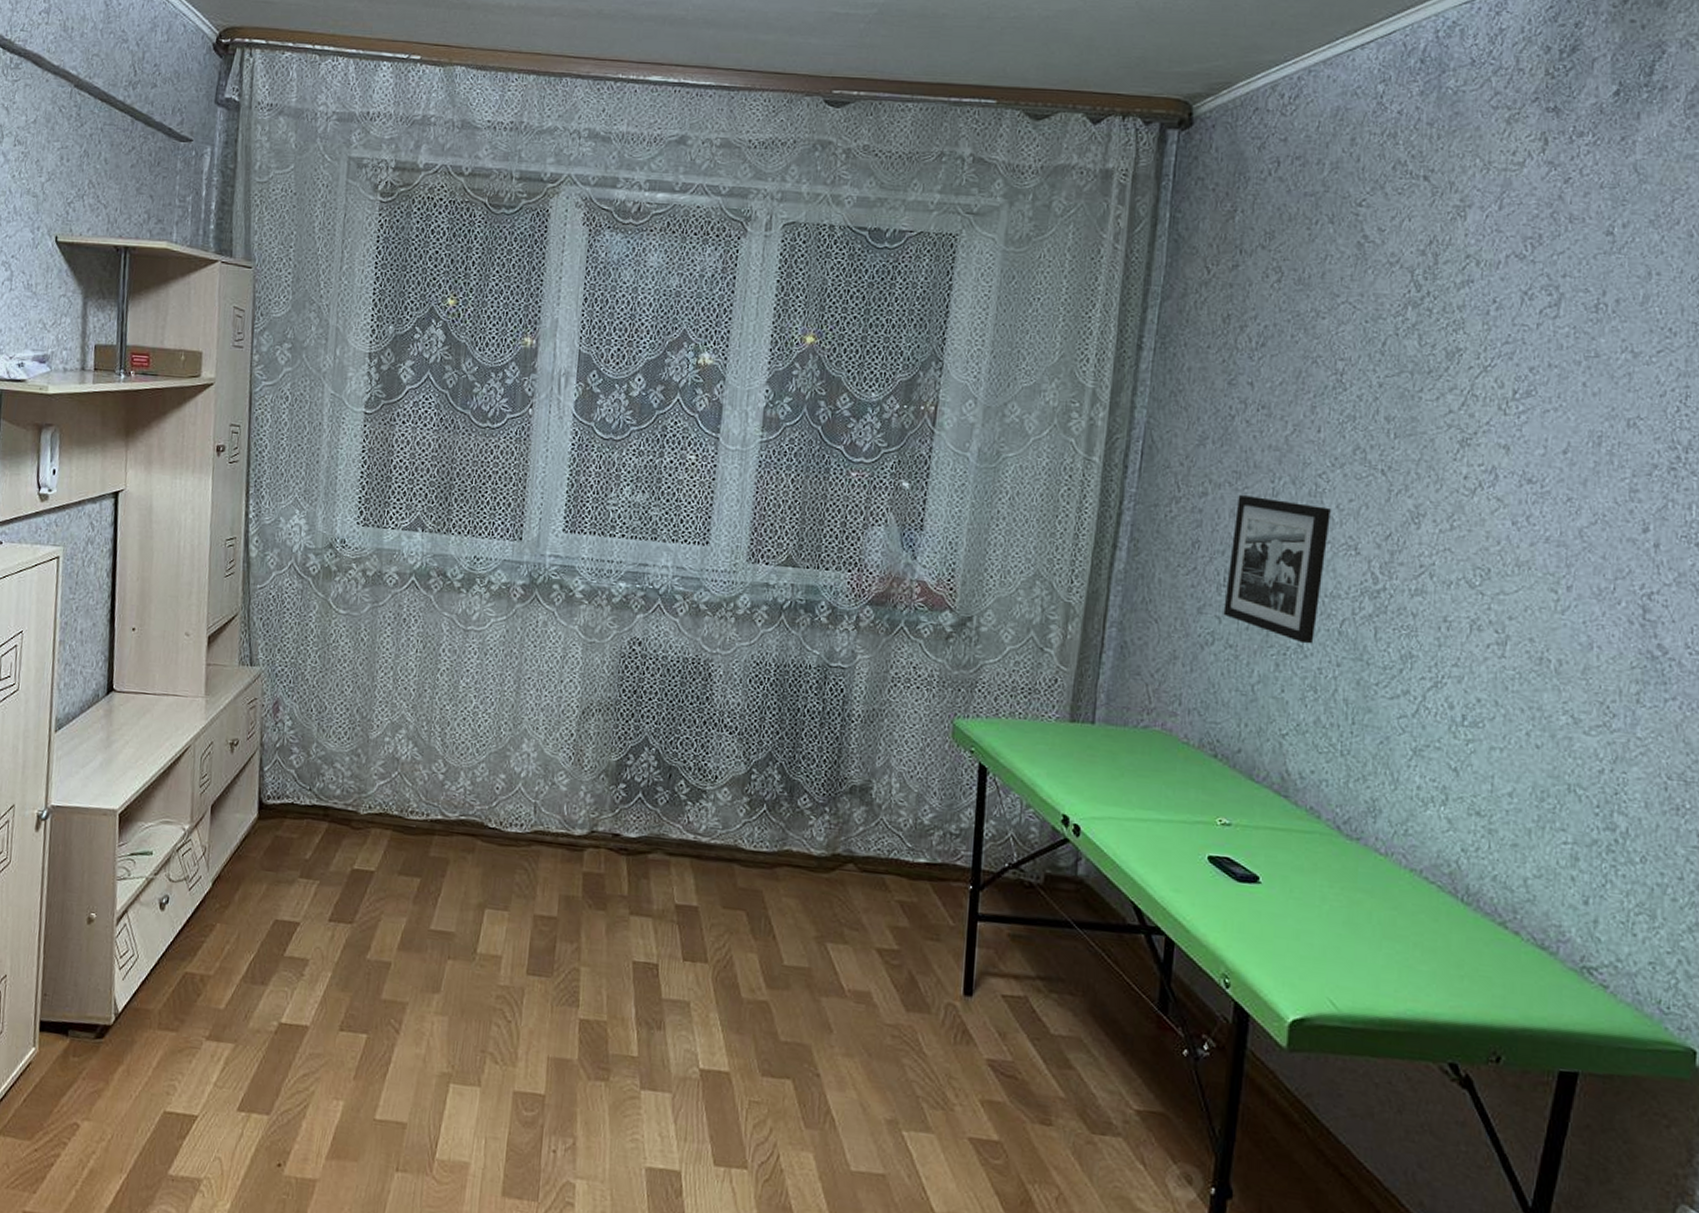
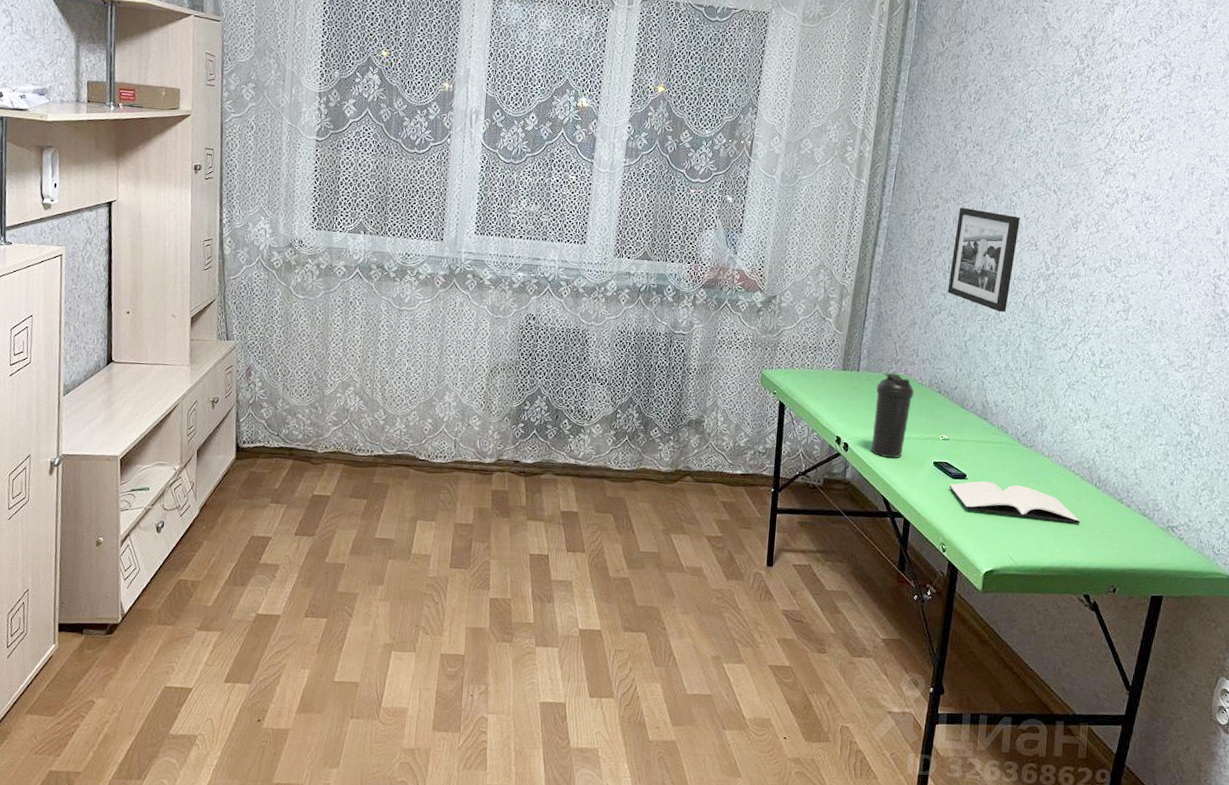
water bottle: none [1114,727,1176,849] -> present [871,373,914,458]
book: none [1232,886,1441,957] -> present [949,481,1081,524]

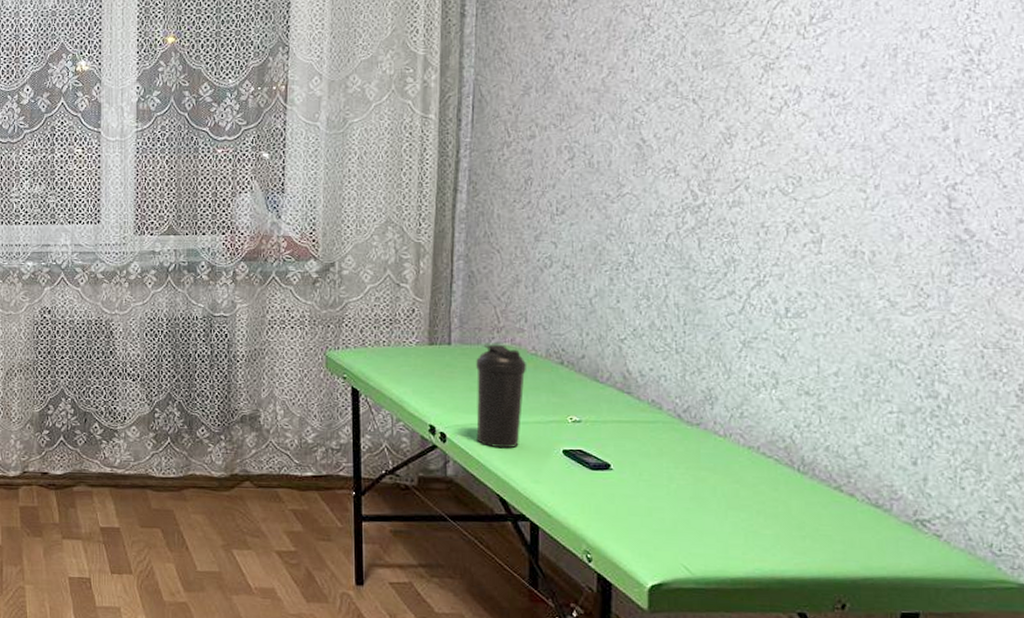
picture frame: present [947,208,1020,313] -> none [558,134,649,259]
book: present [949,481,1081,524] -> none [587,471,782,521]

